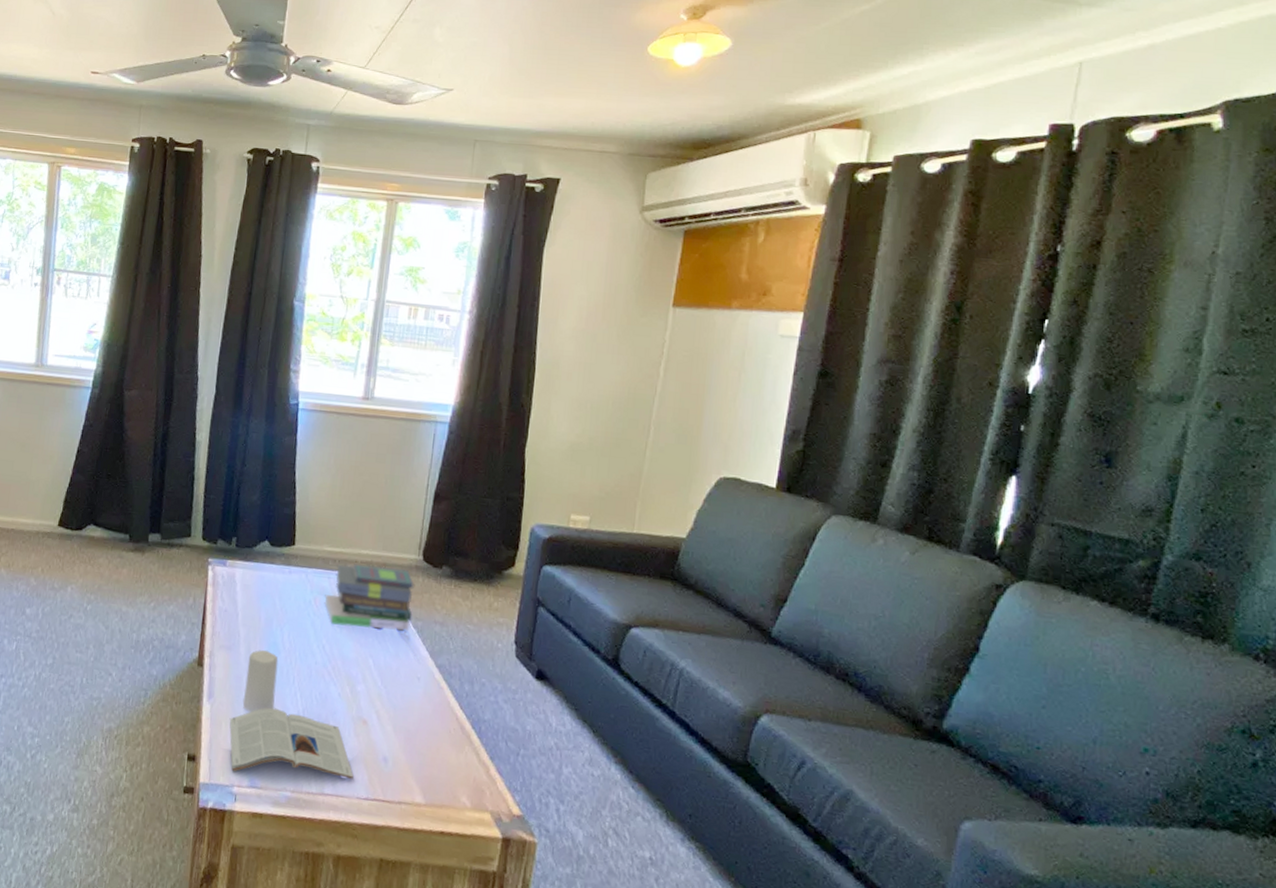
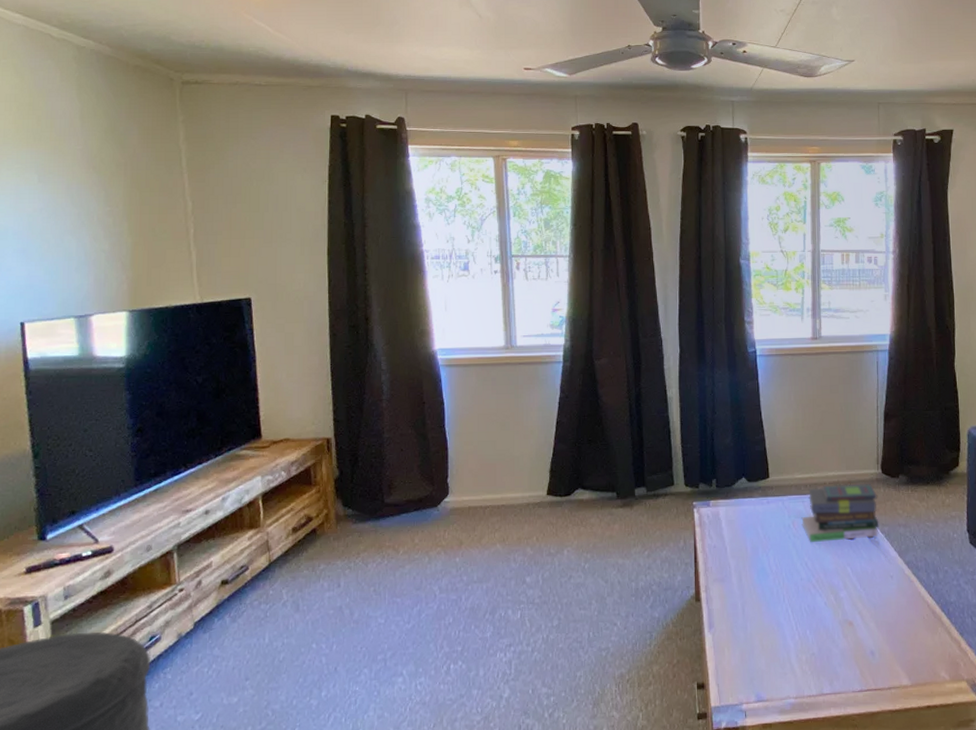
magazine: present [229,707,354,779] -> none [731,626,847,691]
candle: present [242,650,279,712] -> none [740,575,770,634]

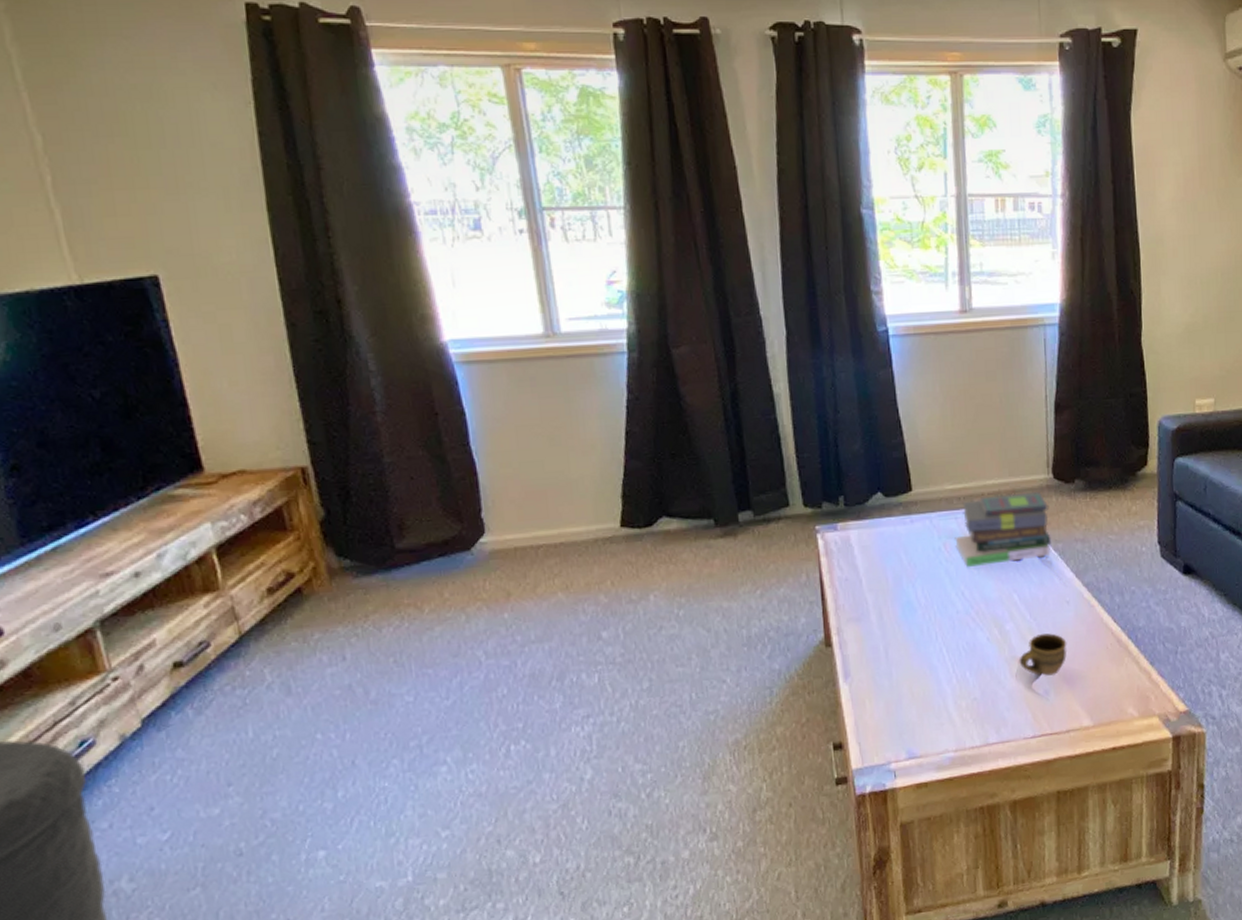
cup: none [850,602,891,639] -> present [1019,633,1068,677]

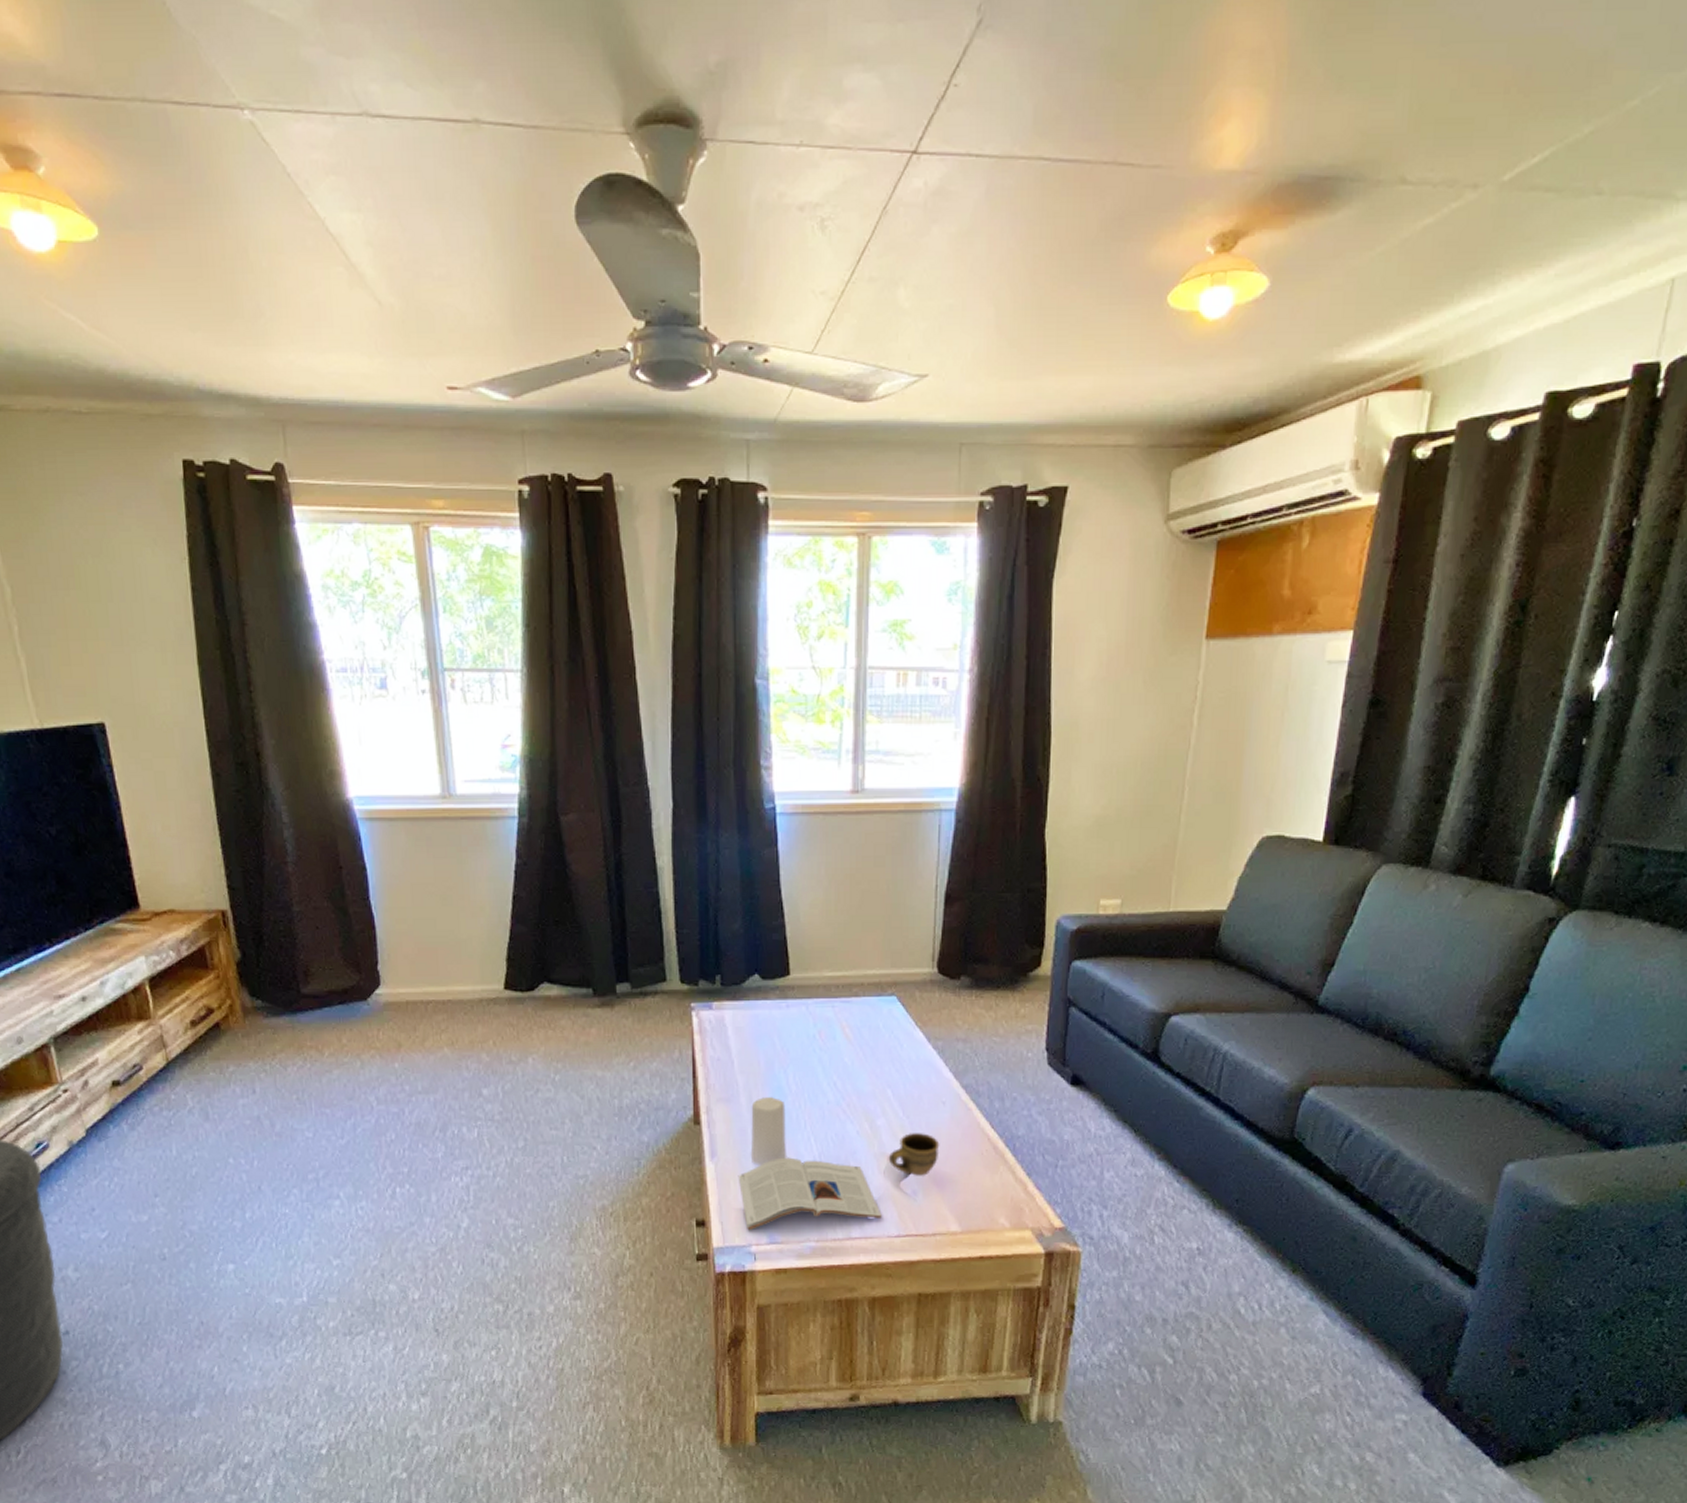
magazine: none [872,670,1017,749] -> present [738,1157,882,1231]
candle: none [882,611,921,682] -> present [750,1096,787,1165]
books: present [955,492,1052,567] -> none [830,986,931,1057]

